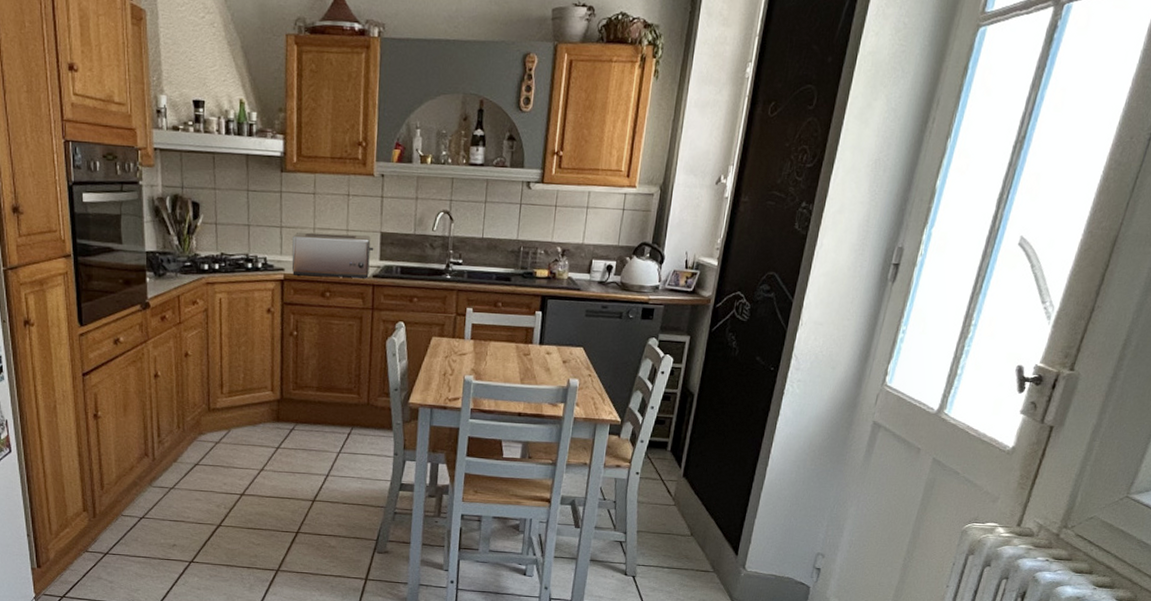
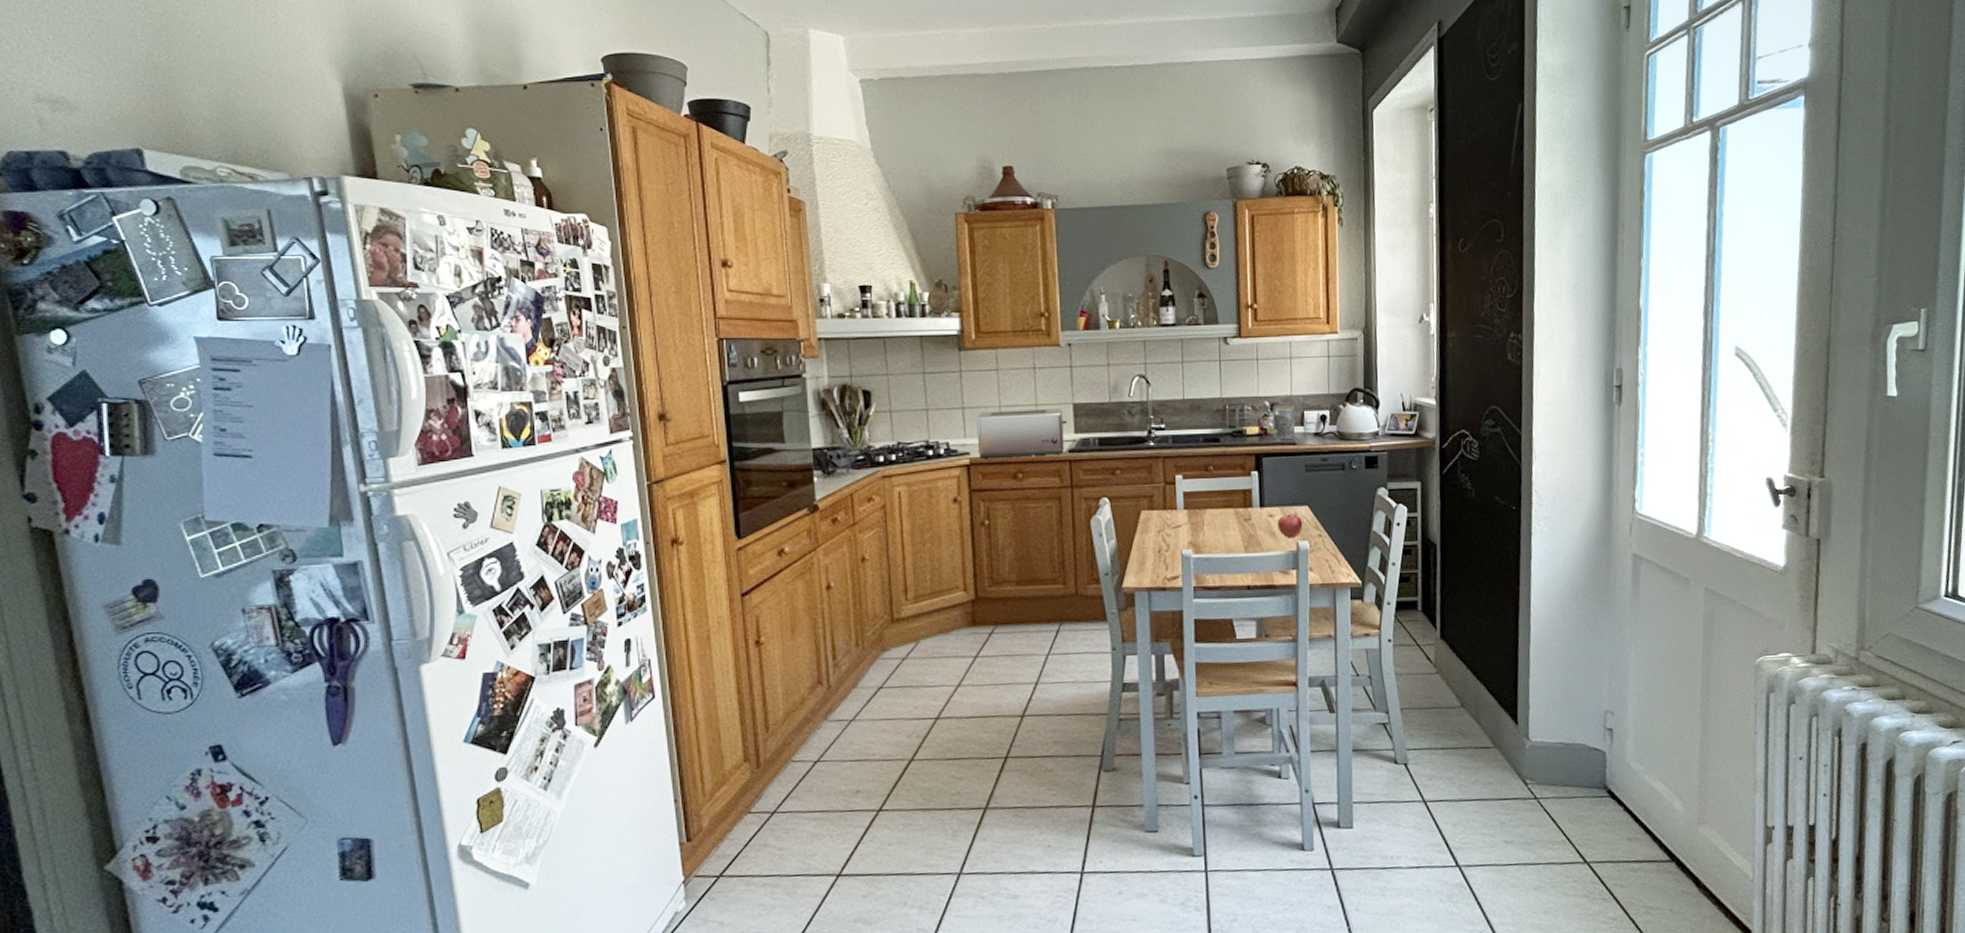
ceramic jug: none [255,98,276,135] -> present [927,277,950,315]
fruit: none [553,353,576,374] -> present [1277,513,1303,537]
jar: none [560,252,584,286] -> present [1272,405,1296,441]

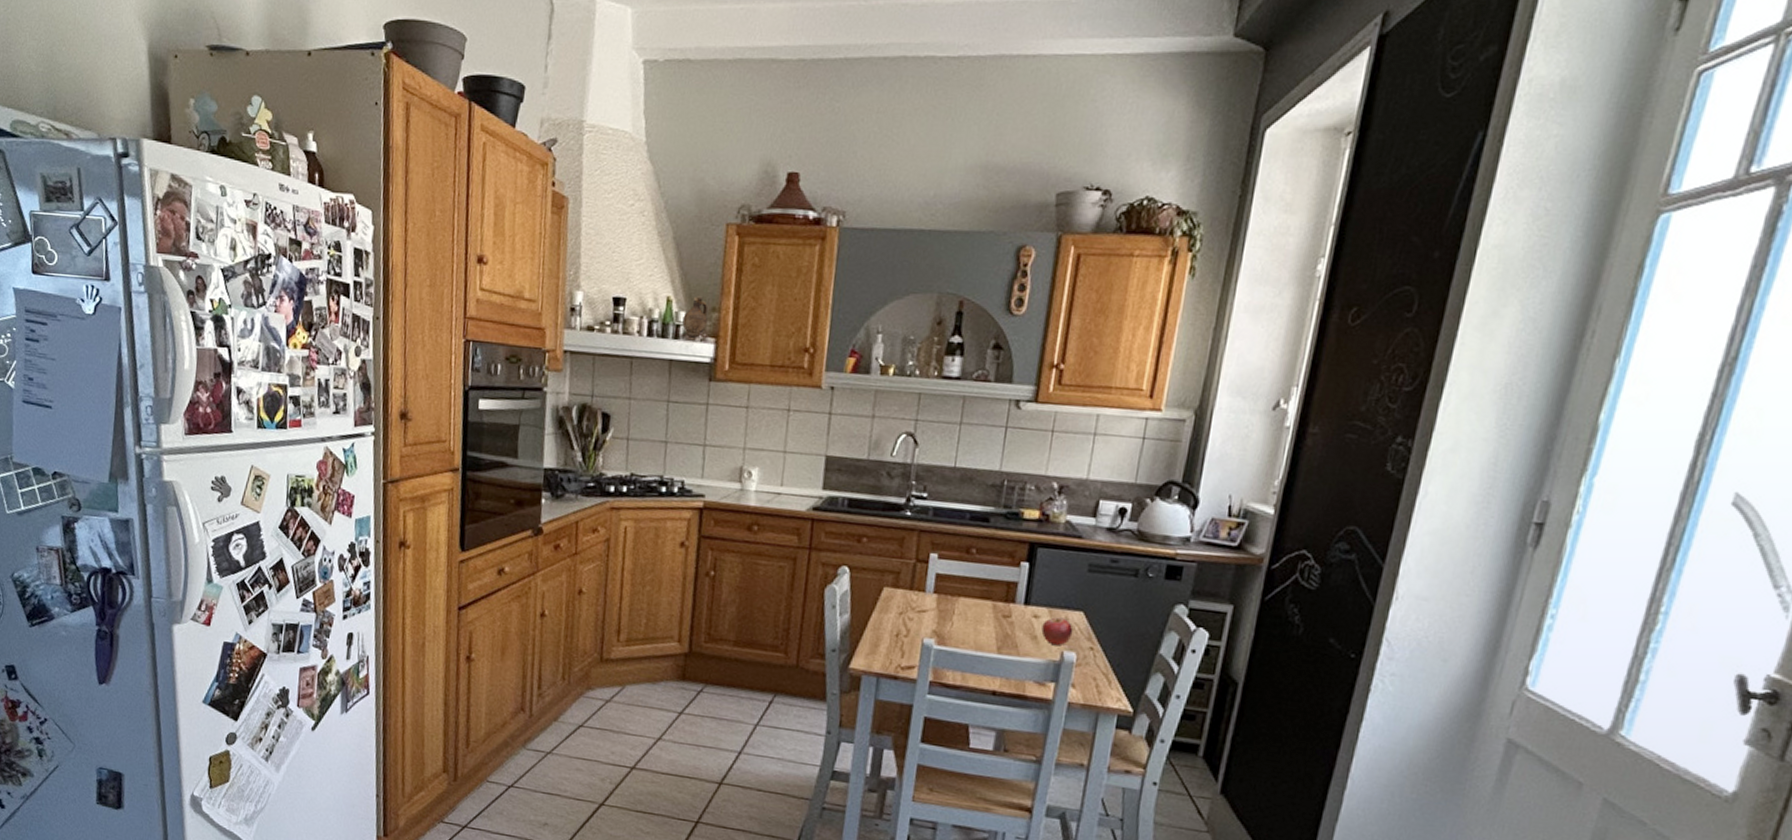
toaster: present [977,408,1068,458] -> none [714,451,817,511]
jar: present [1272,405,1296,441] -> none [1055,489,1089,532]

